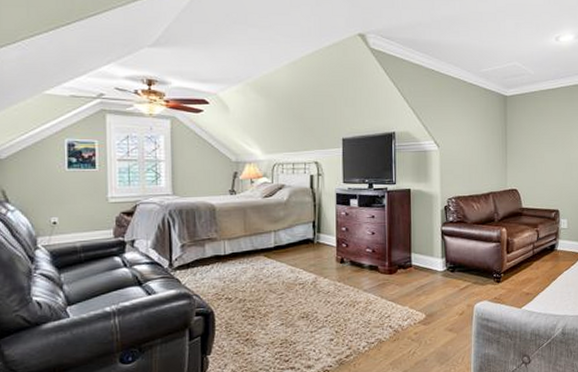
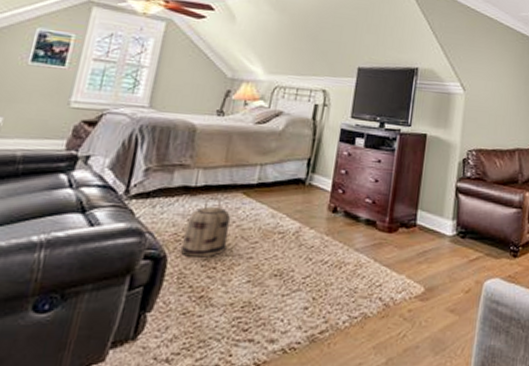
basket: none [223,261,259,310] -> present [180,196,230,258]

